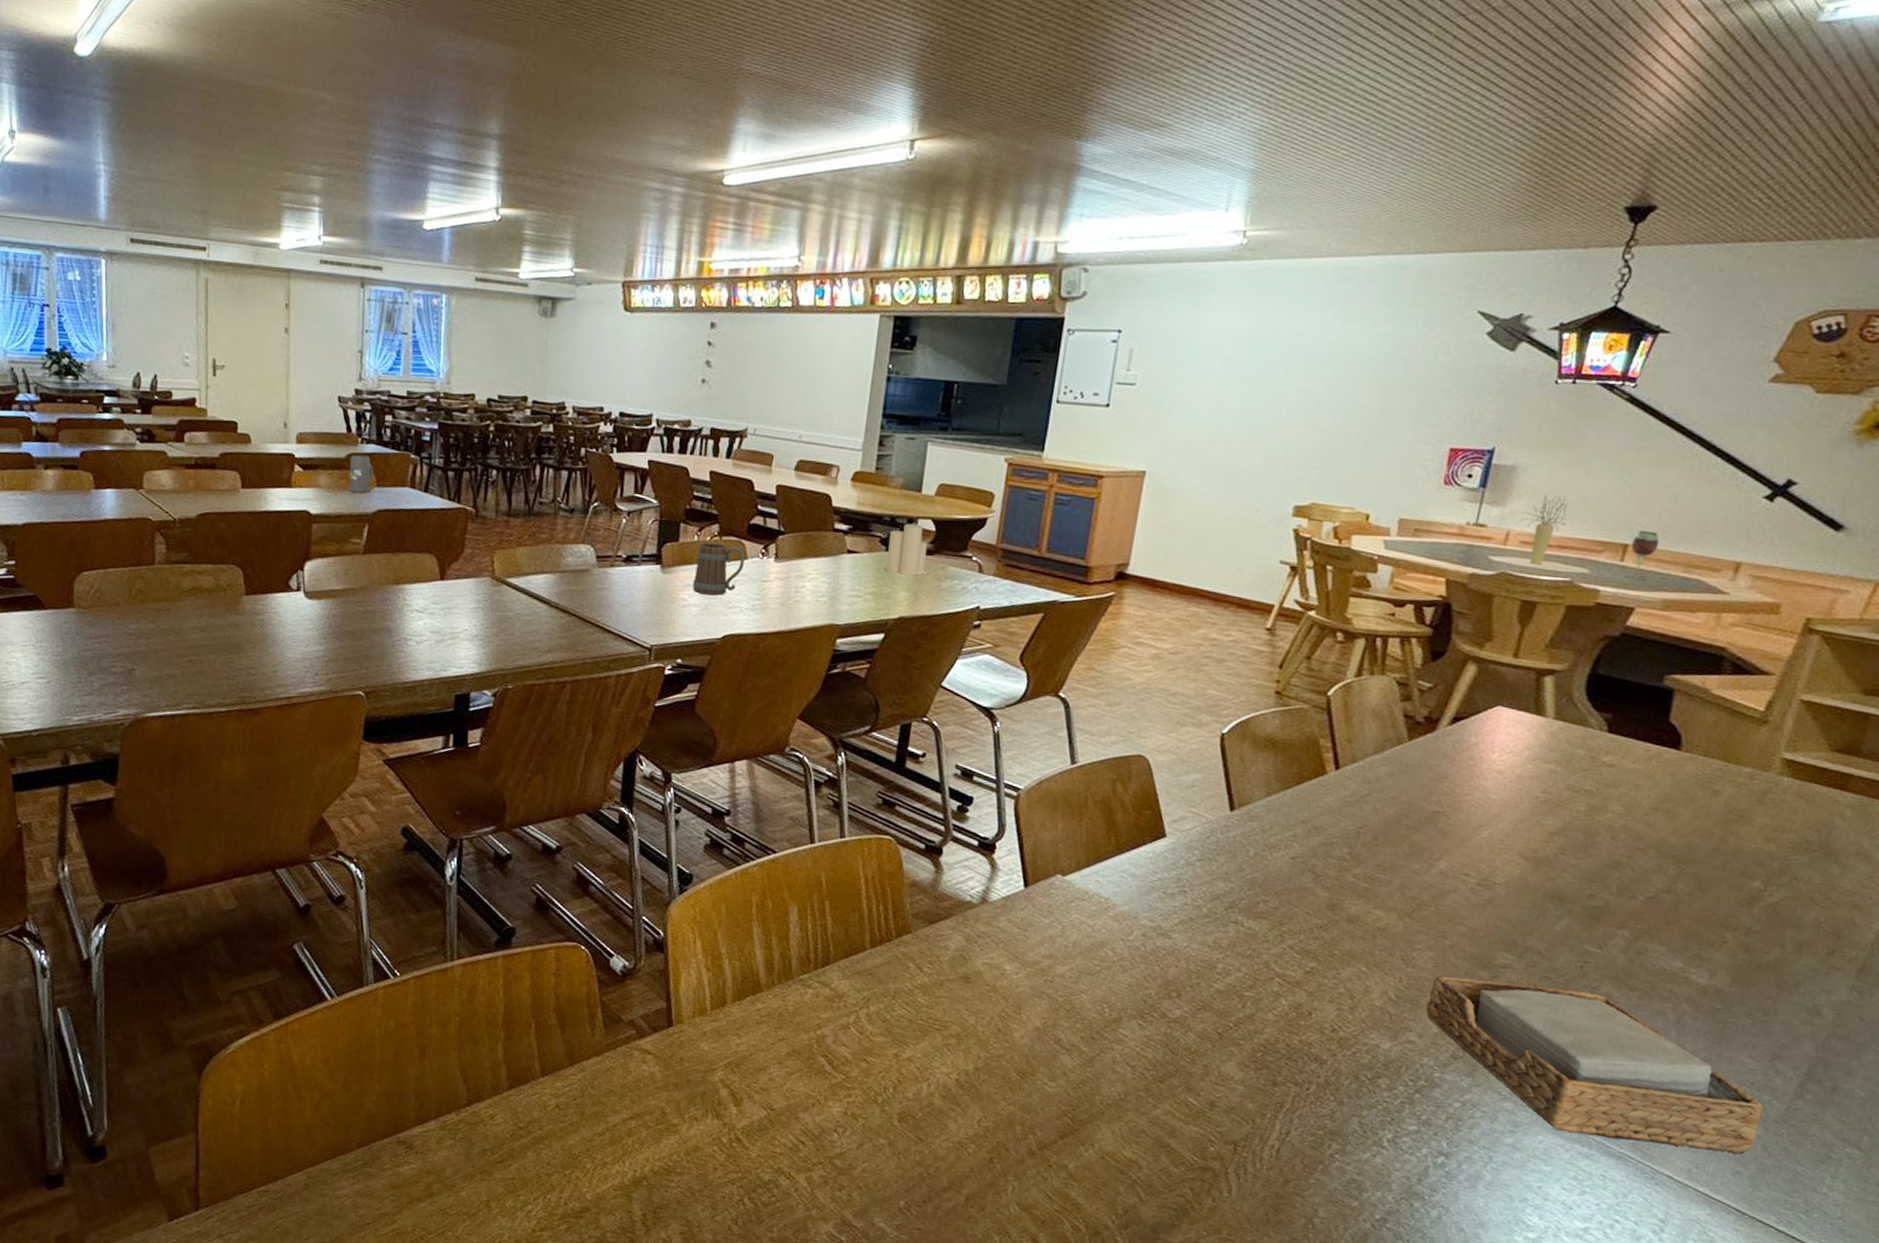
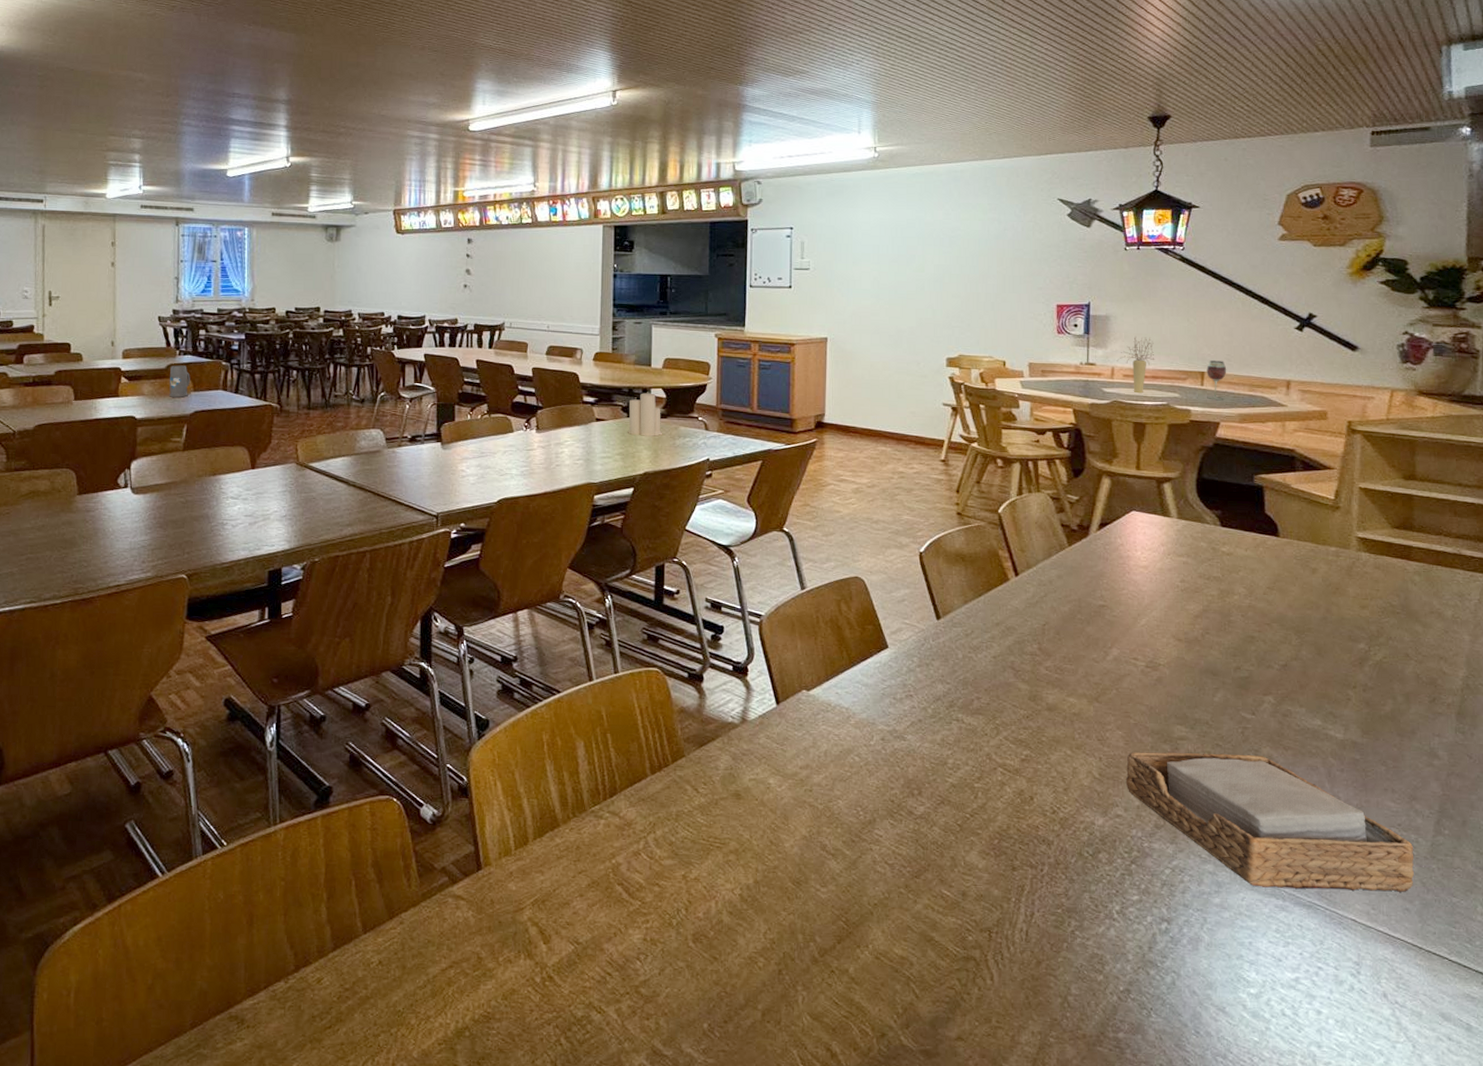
beer mug: present [692,542,745,596] -> none [469,420,511,466]

